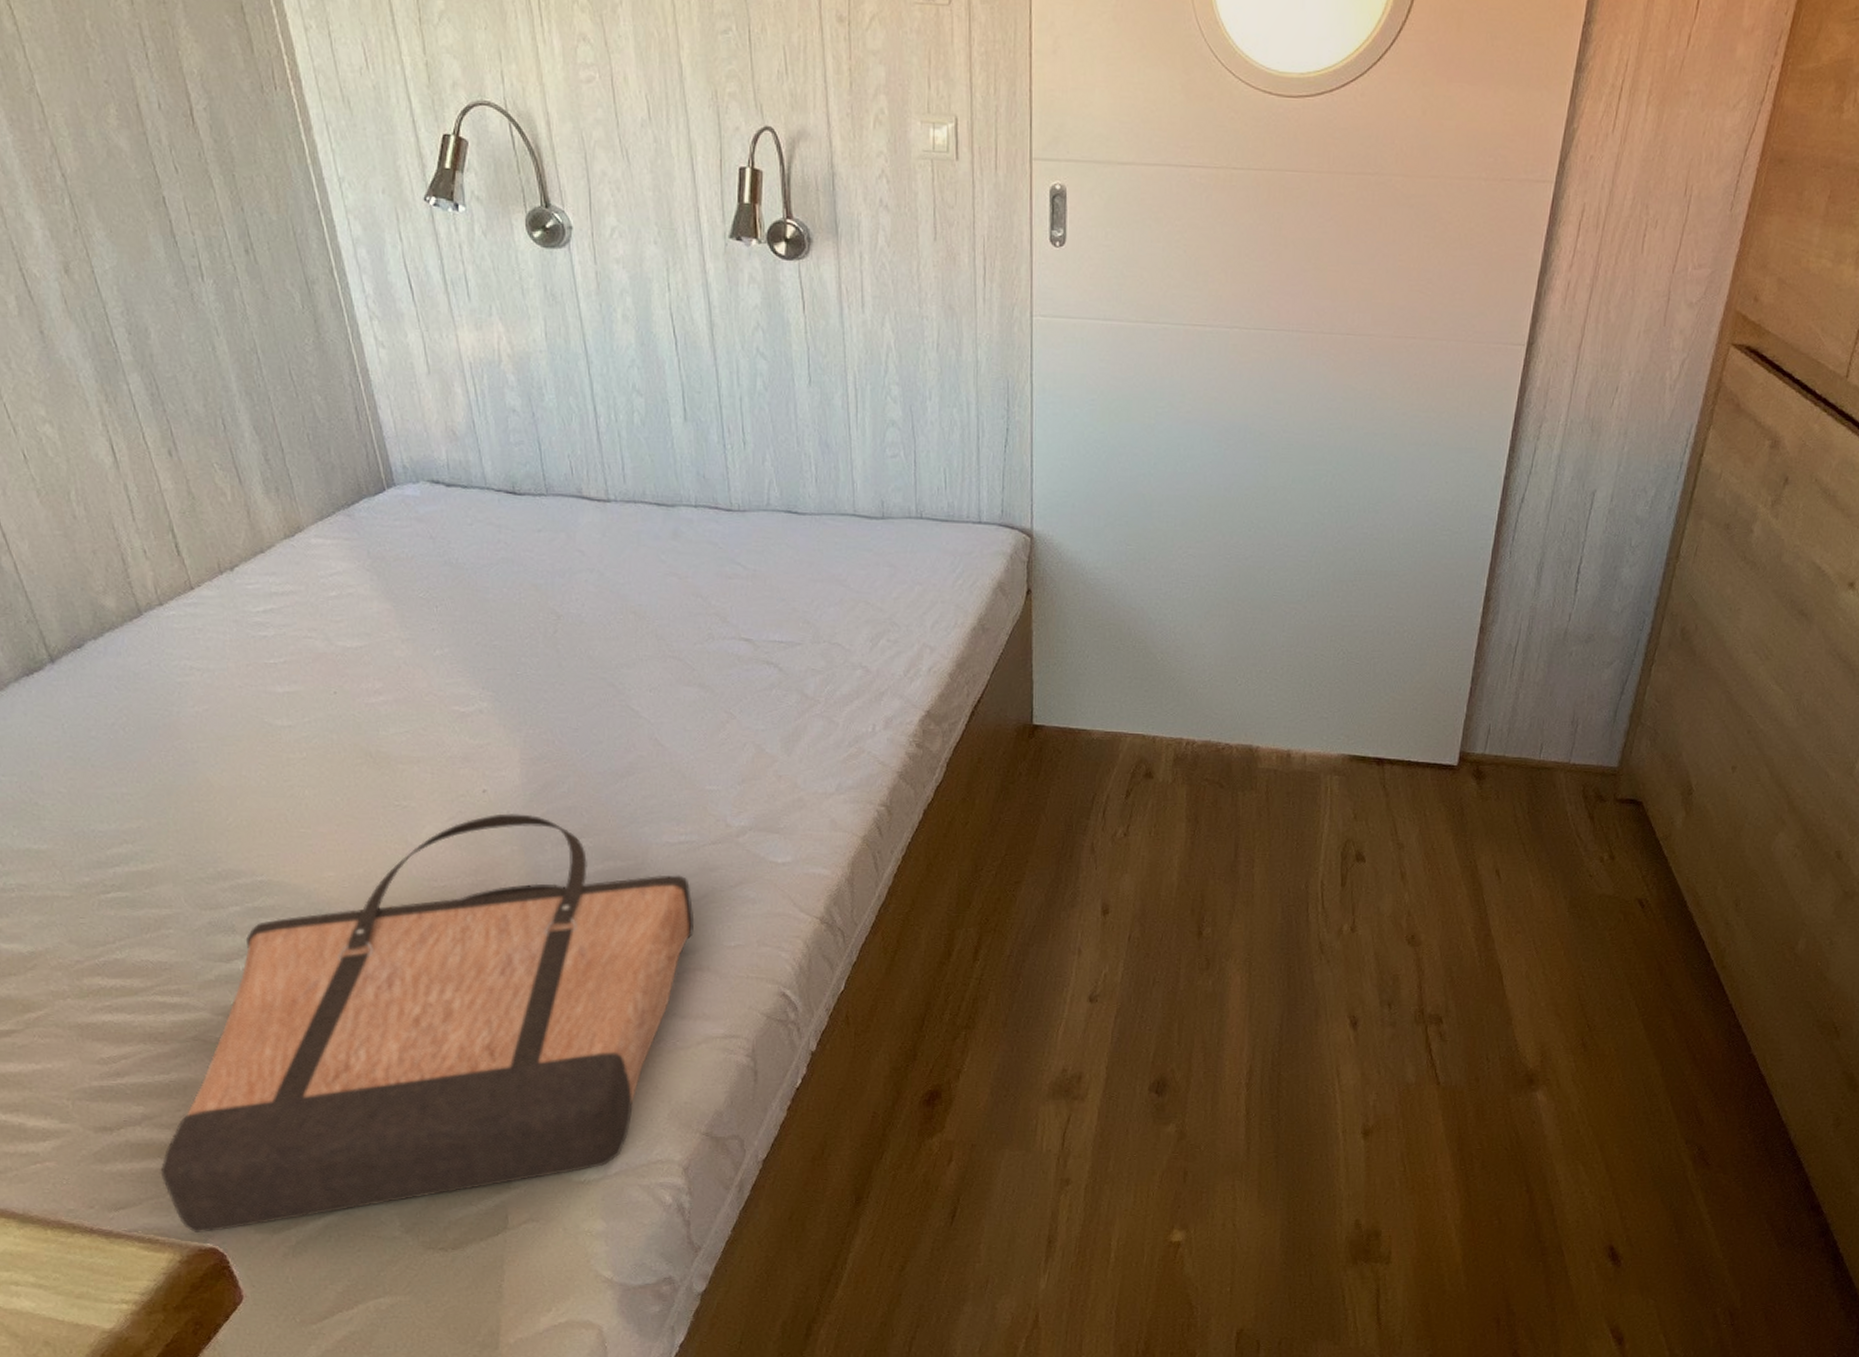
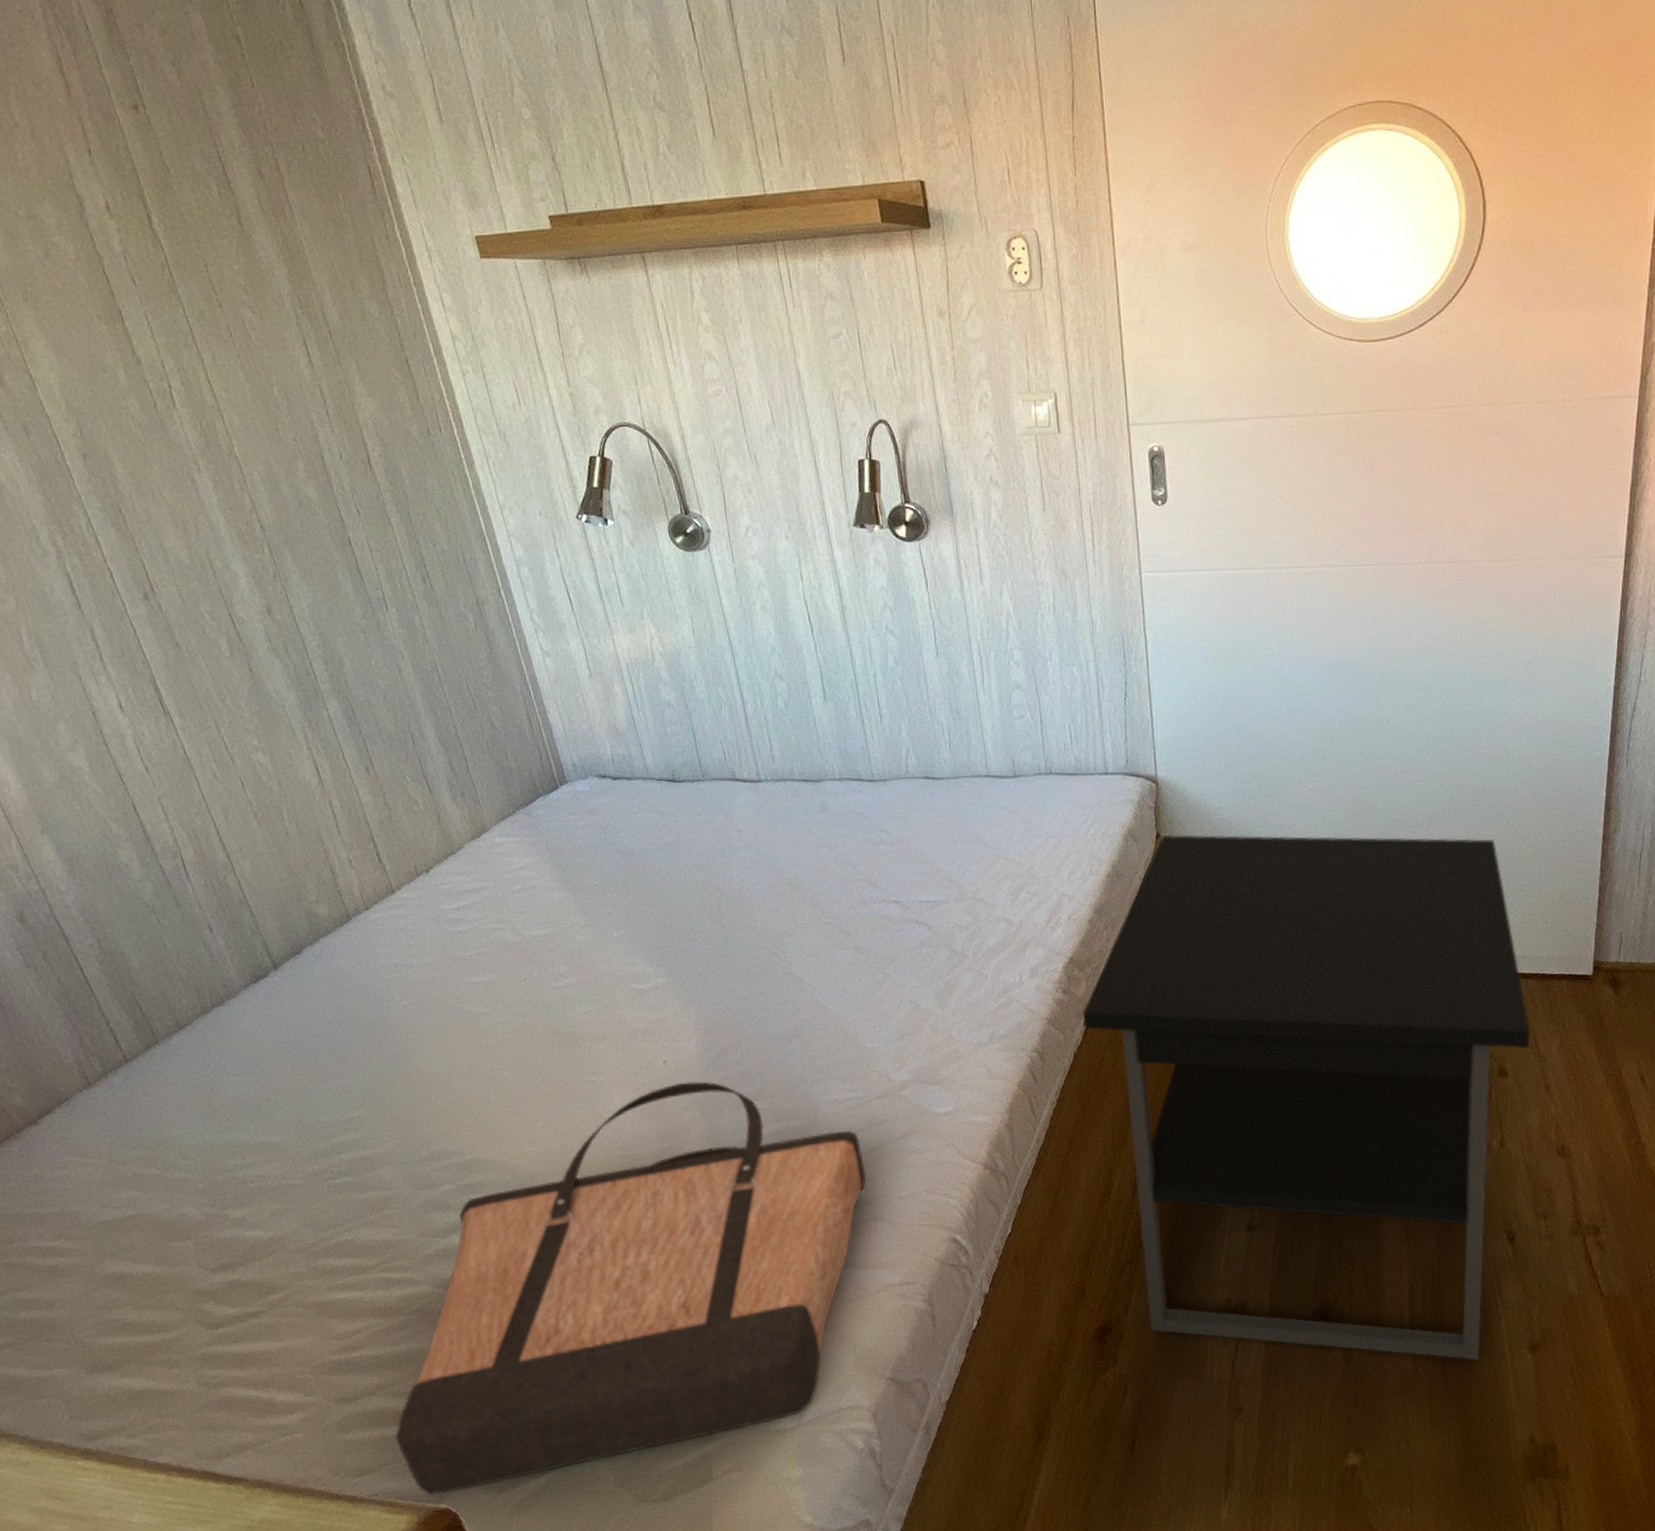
nightstand: none [935,591,1392,1143] -> present [1082,834,1531,1360]

